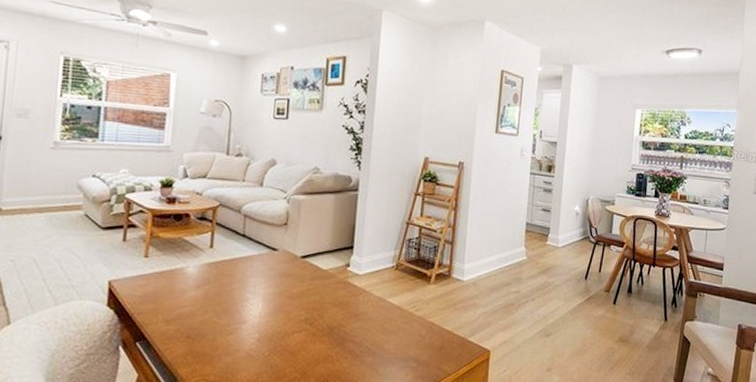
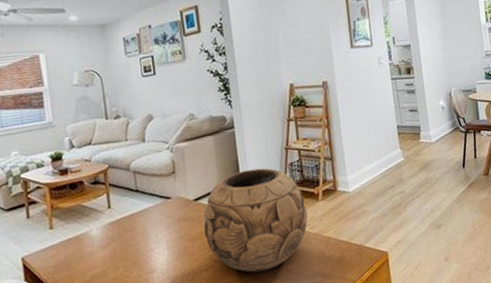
decorative bowl: none [304,237,416,345] -> present [203,168,308,273]

